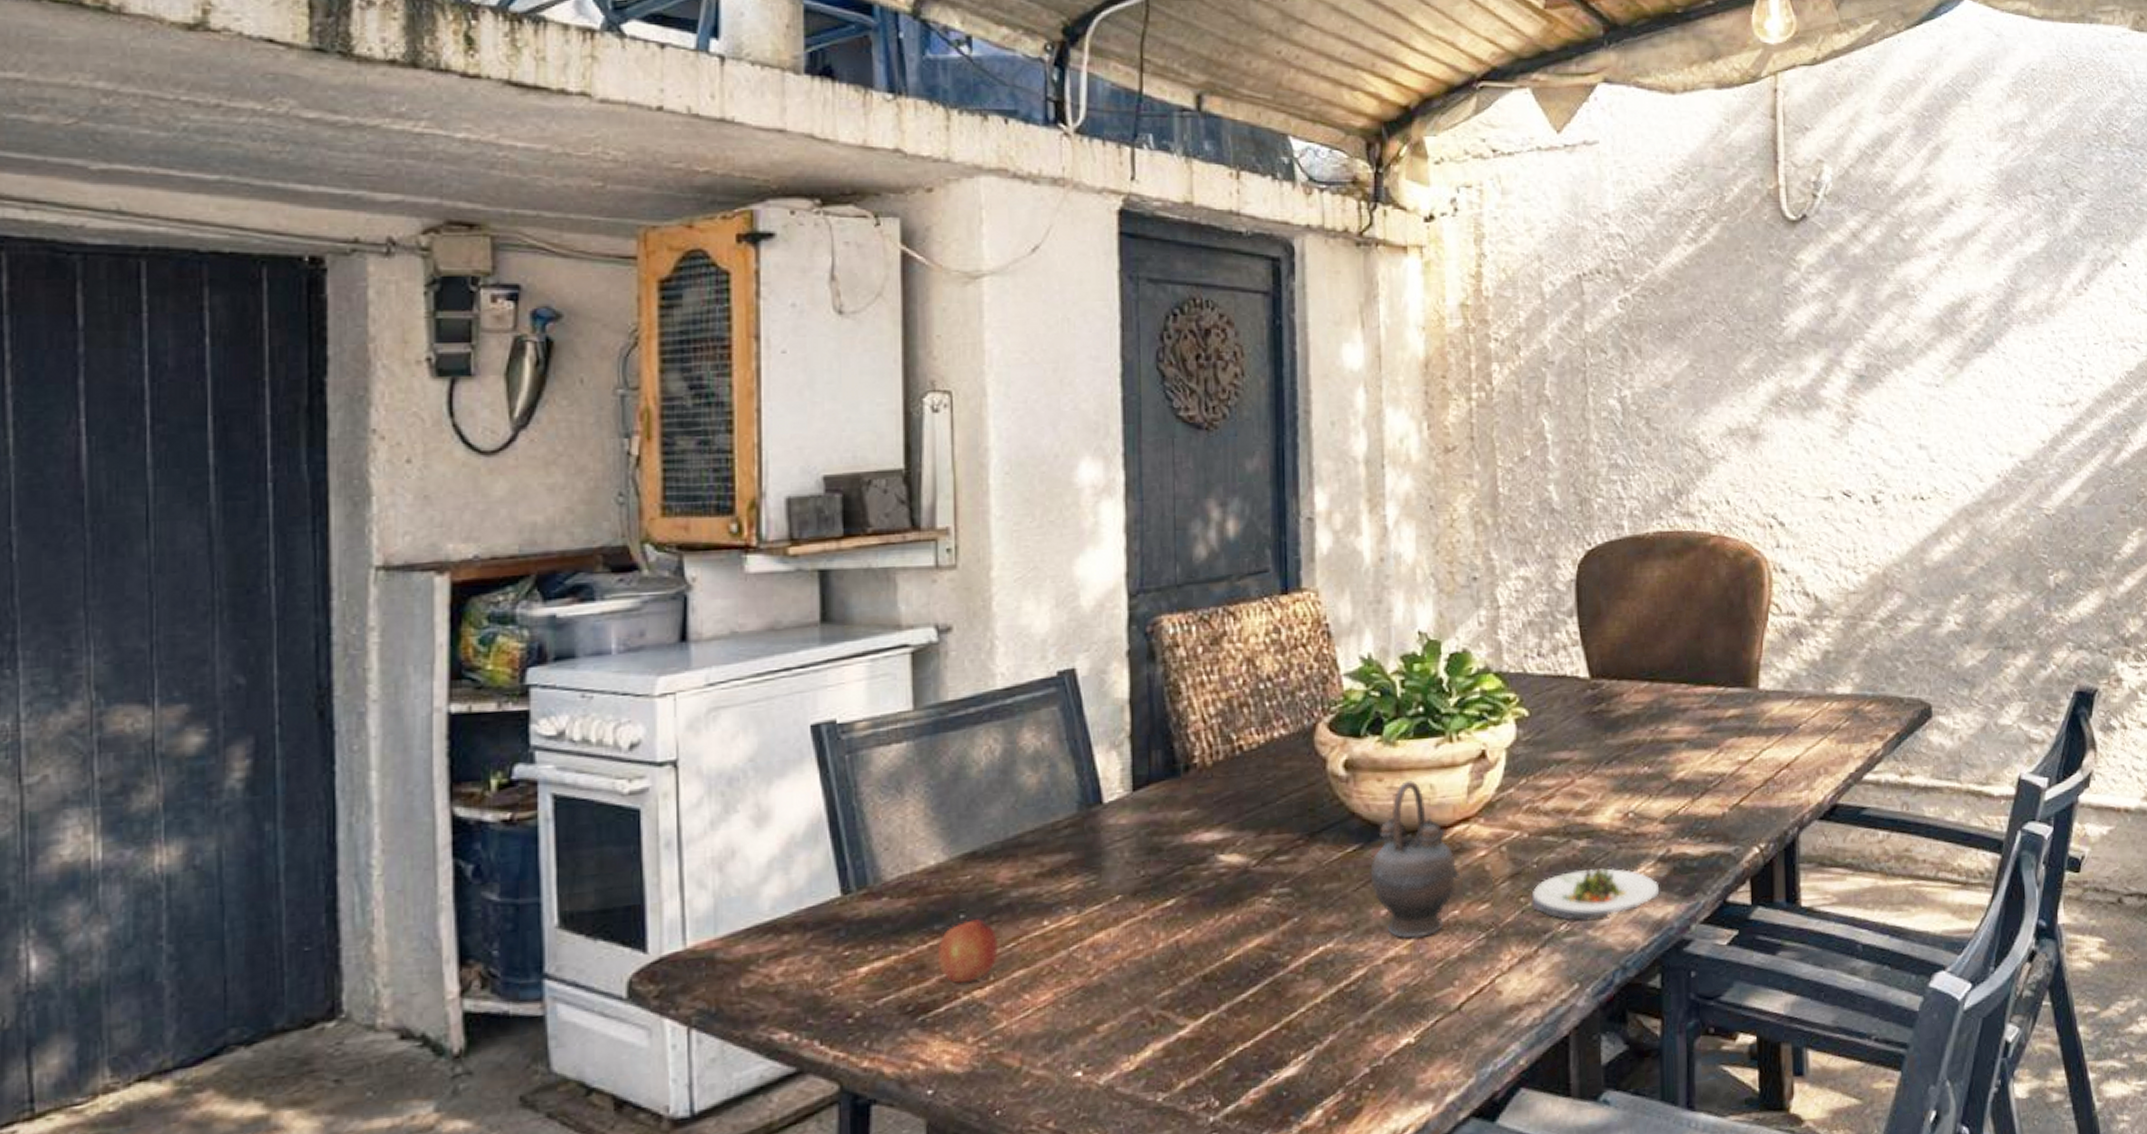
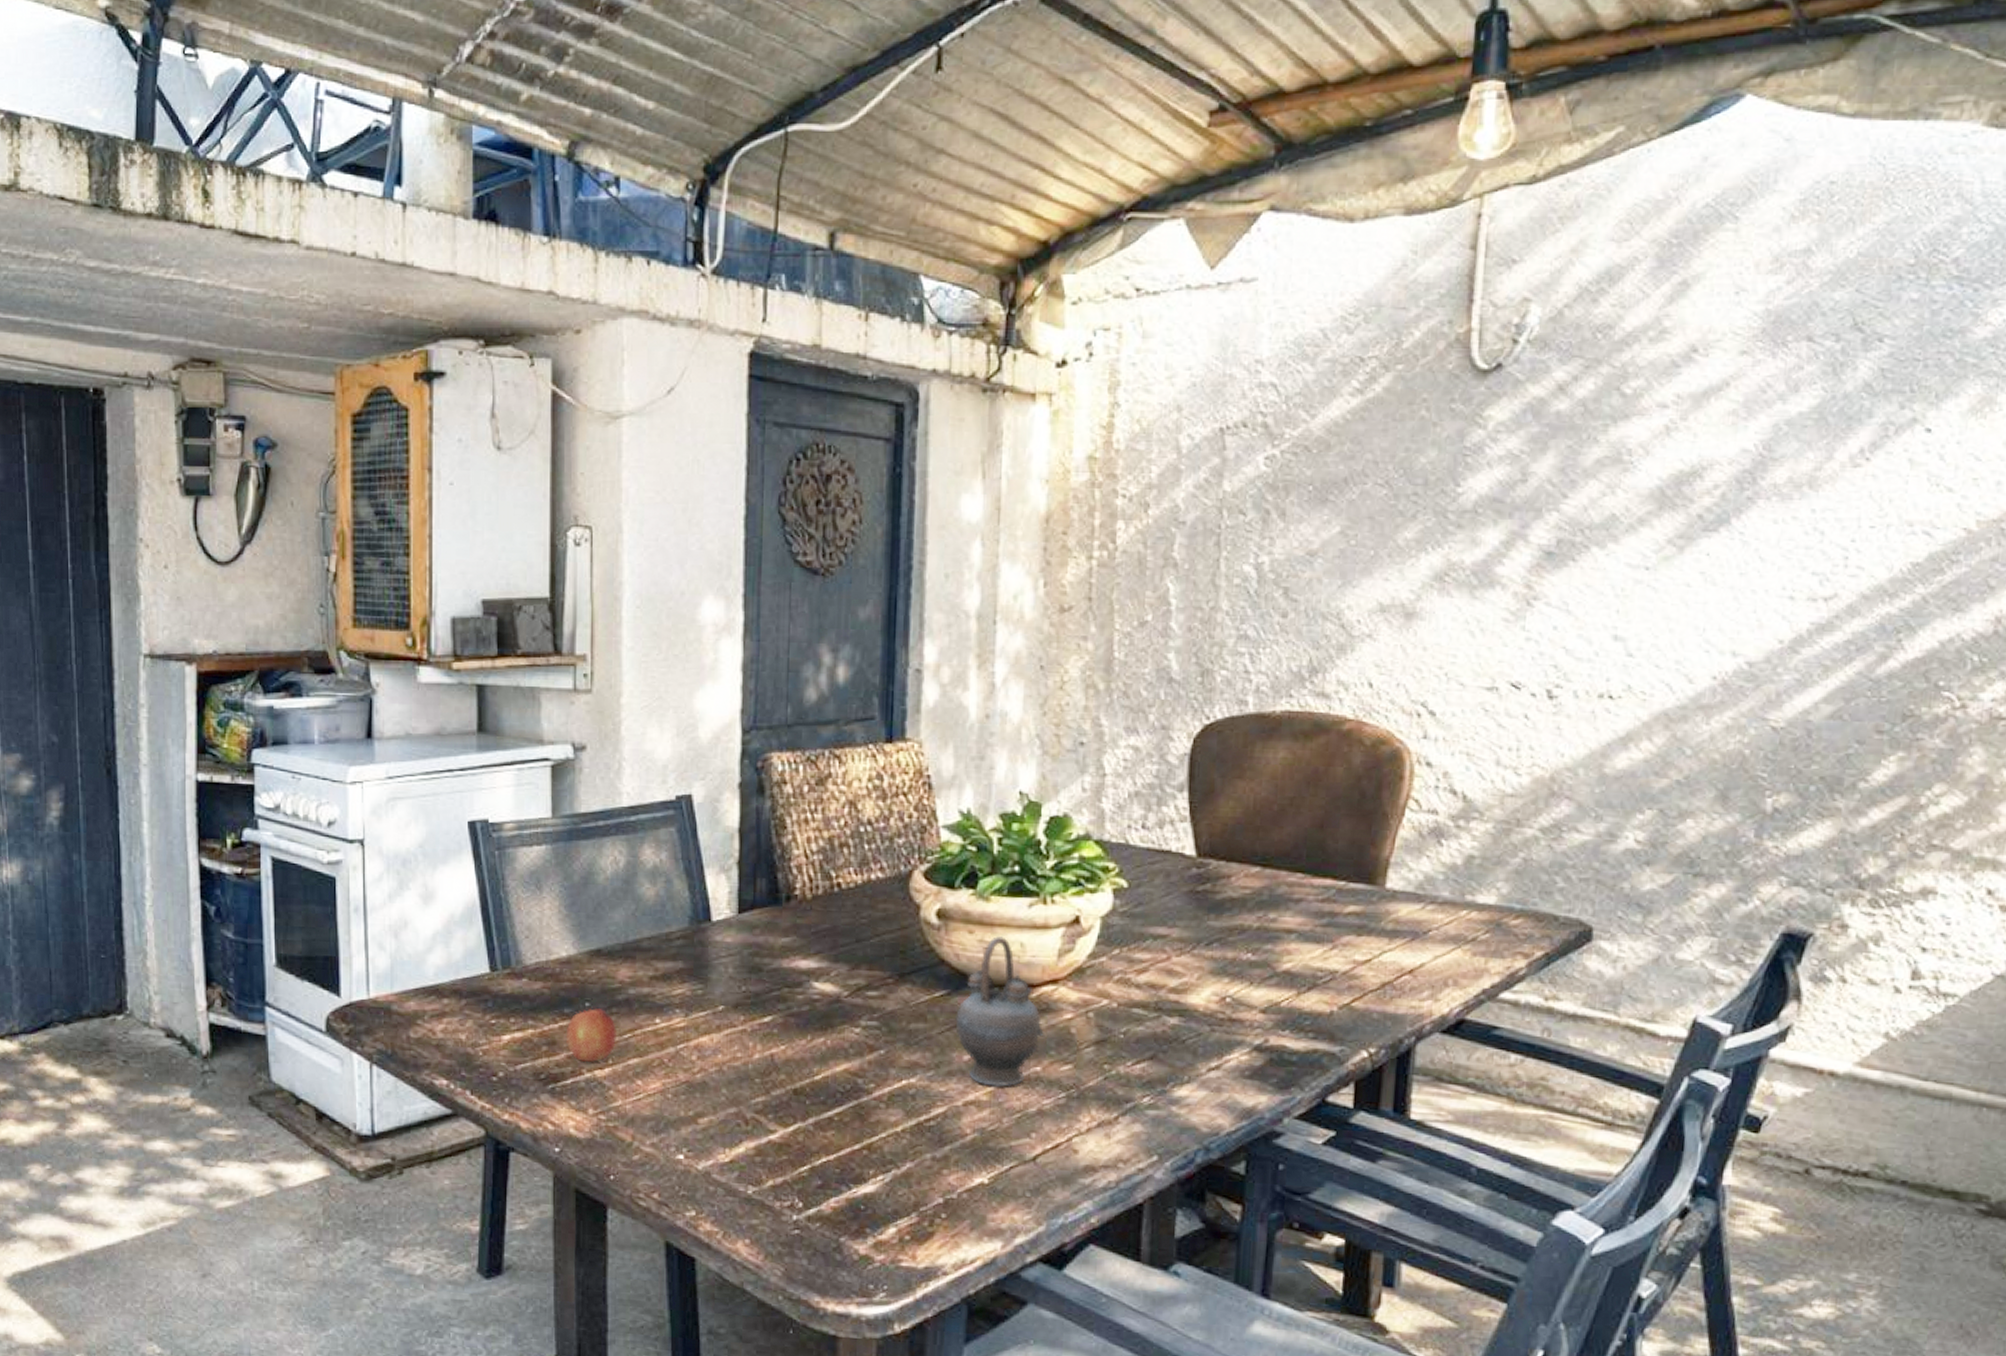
salad plate: present [1531,868,1660,920] -> none [1115,1047,1253,1097]

